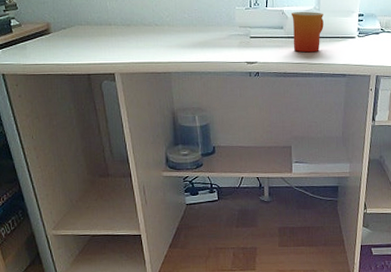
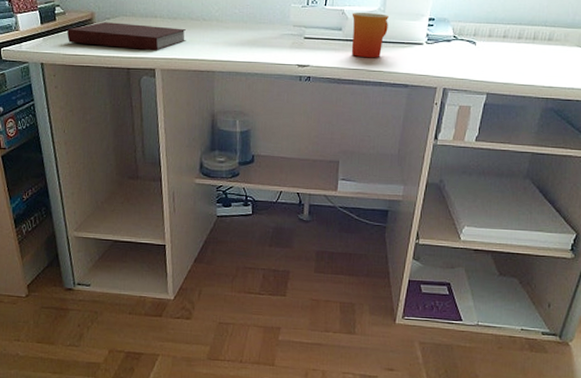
notebook: none [25,31,141,57] -> present [67,22,186,51]

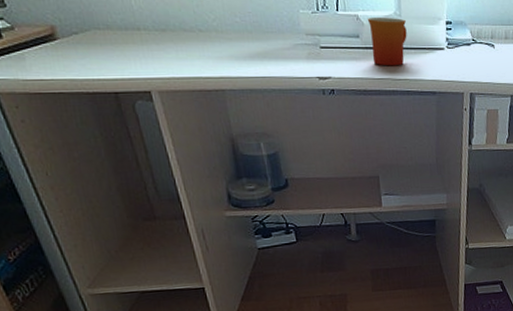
notebook: present [67,22,186,51] -> none [22,38,183,70]

